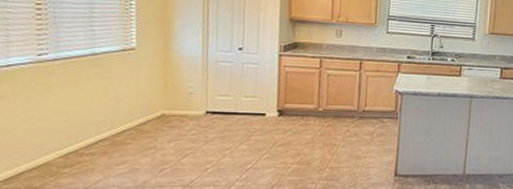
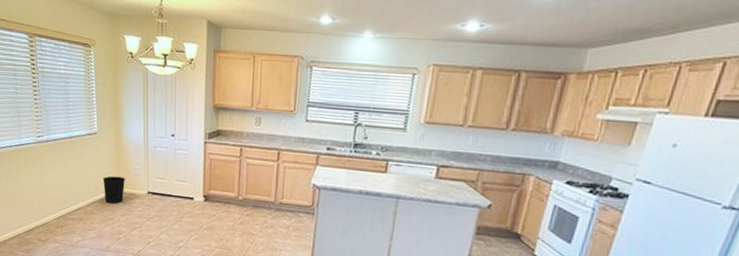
wastebasket: none [141,96,175,130] -> present [103,176,125,204]

